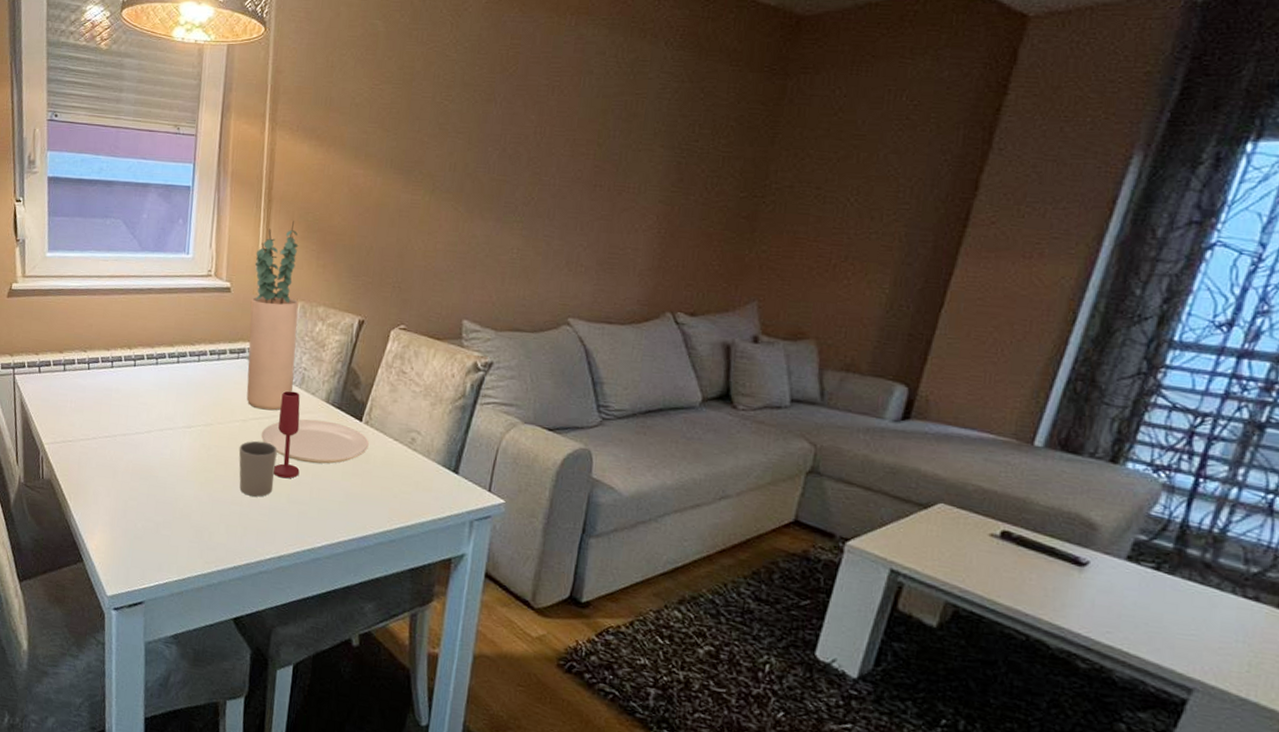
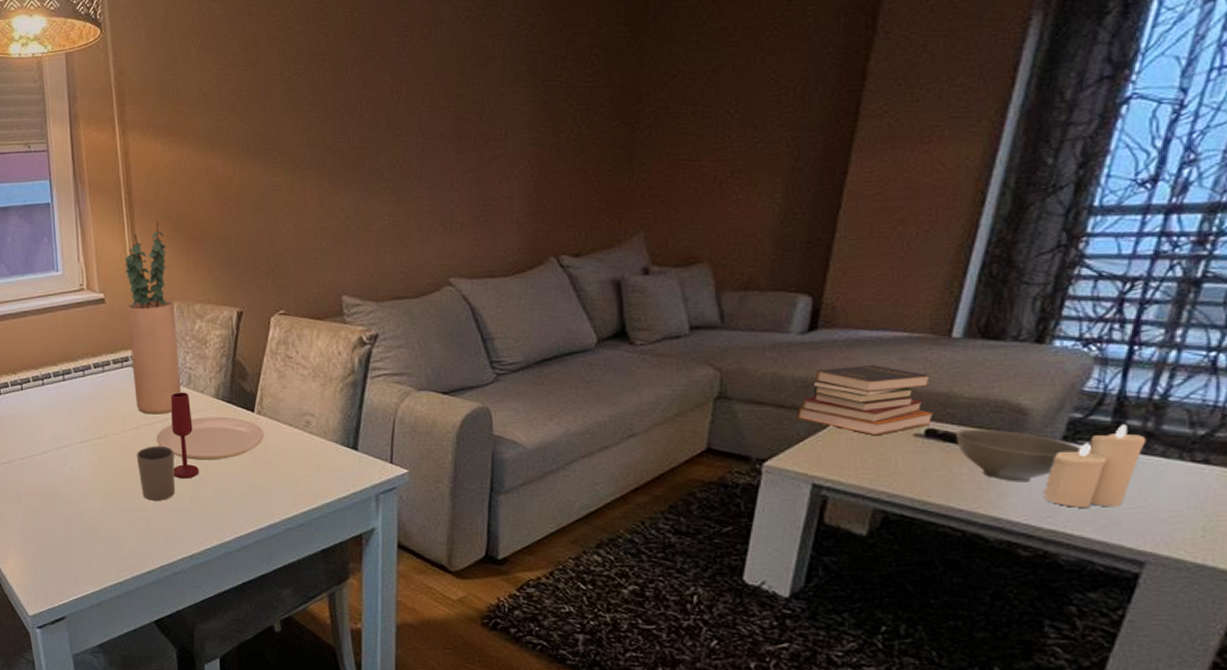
books: none [882,458,1011,531] -> present [796,364,933,436]
bowl: none [1028,536,1144,596] -> present [955,428,1081,483]
candle: none [1104,552,1204,632] -> present [1043,424,1147,508]

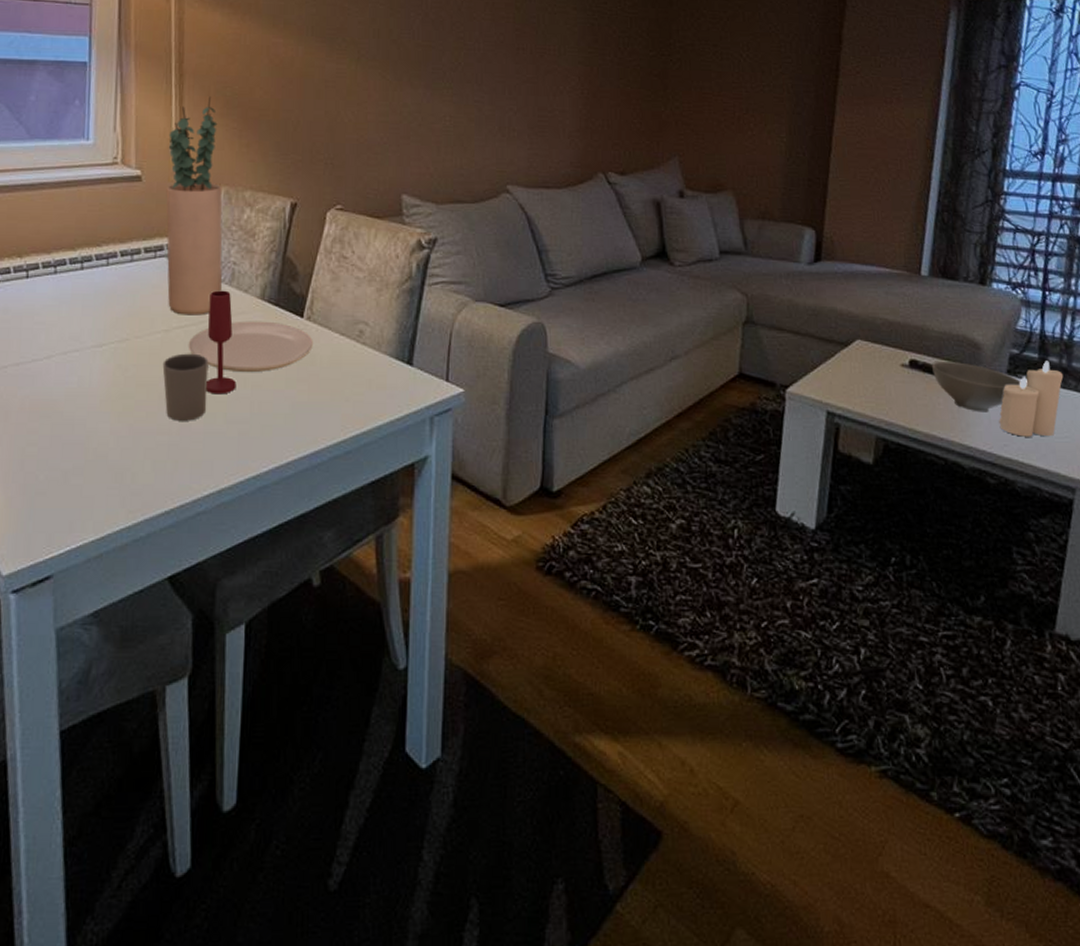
books: present [796,364,933,436] -> none [810,296,914,365]

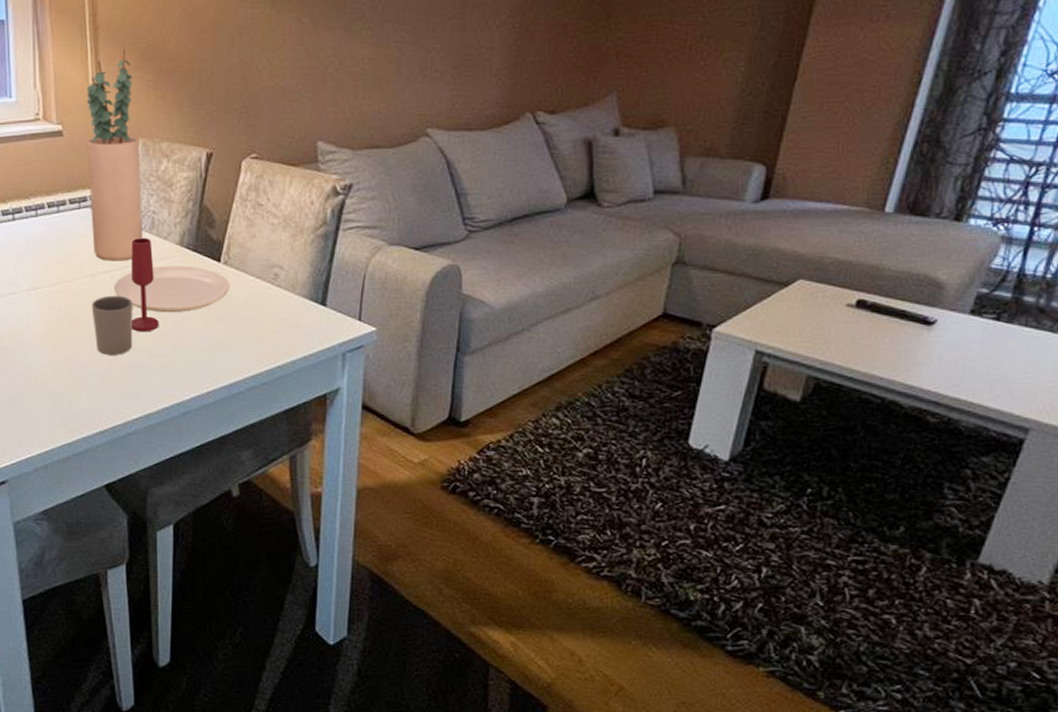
bowl: present [931,361,1021,413] -> none [881,300,985,353]
candle: present [999,361,1064,437] -> none [951,300,1039,378]

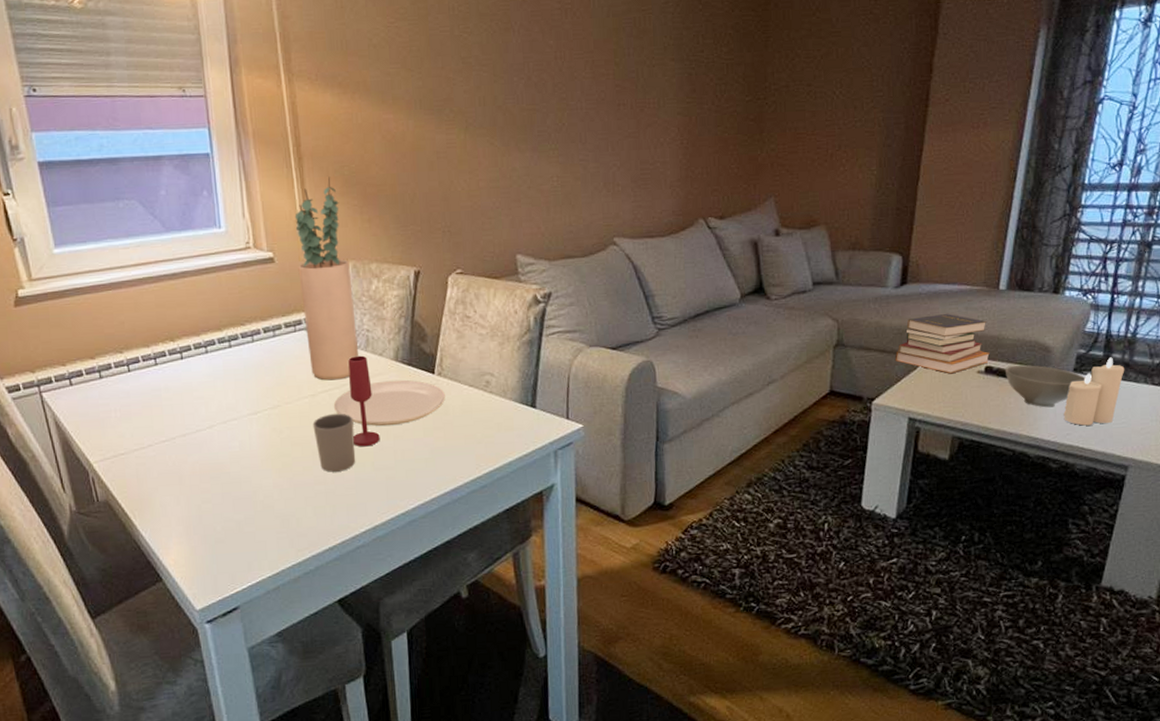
books: none [745,235,865,305] -> present [895,313,990,374]
bowl: none [881,300,985,353] -> present [1004,365,1086,408]
candle: none [951,300,1039,378] -> present [1063,357,1125,426]

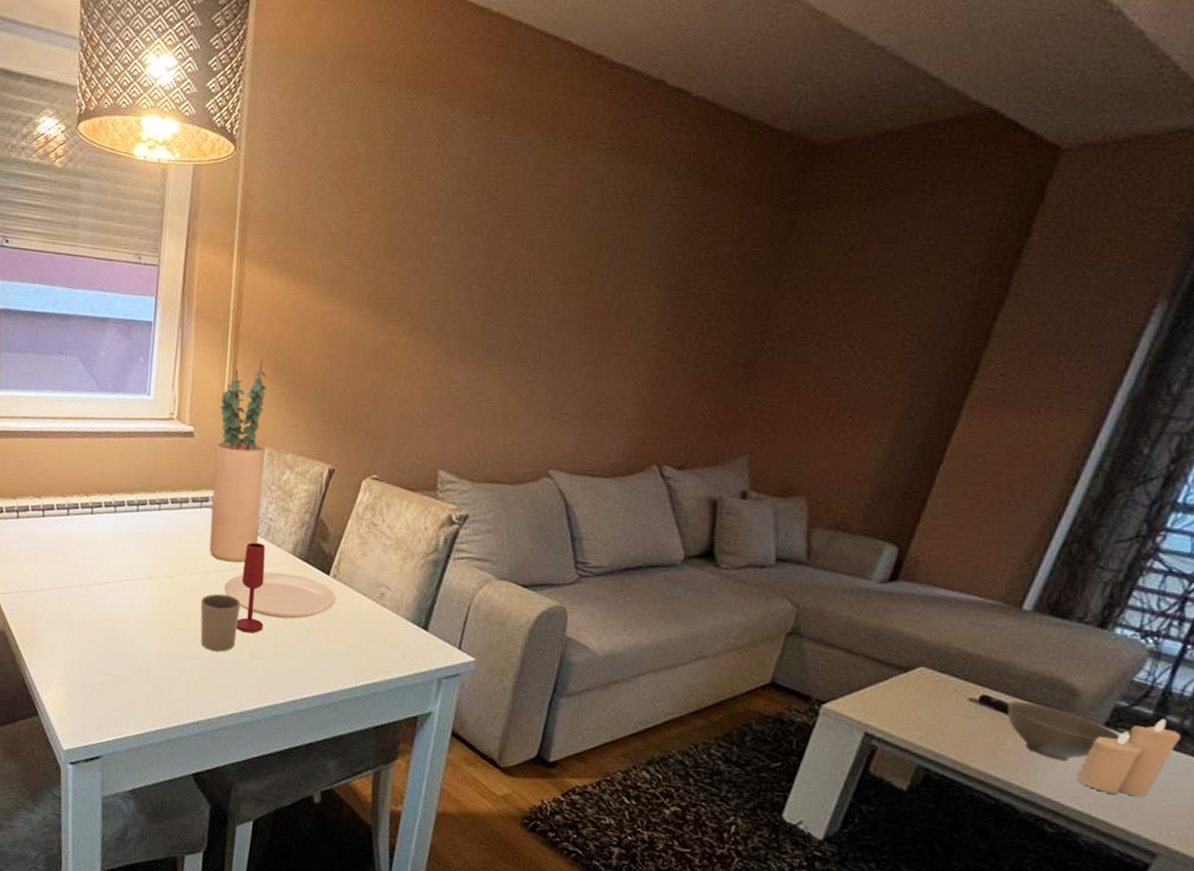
books: present [895,313,990,374] -> none [861,620,995,695]

